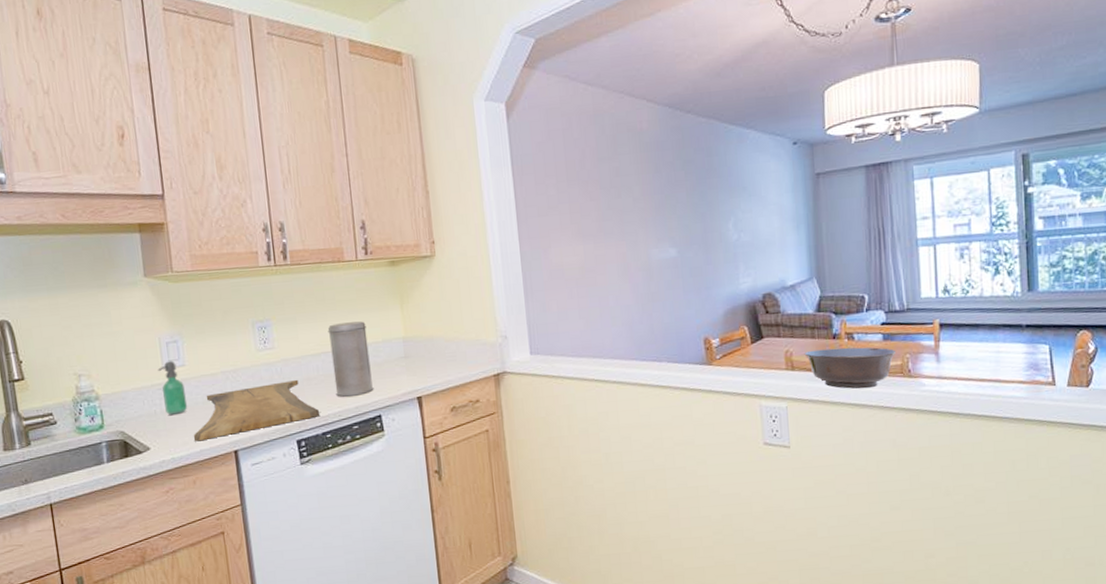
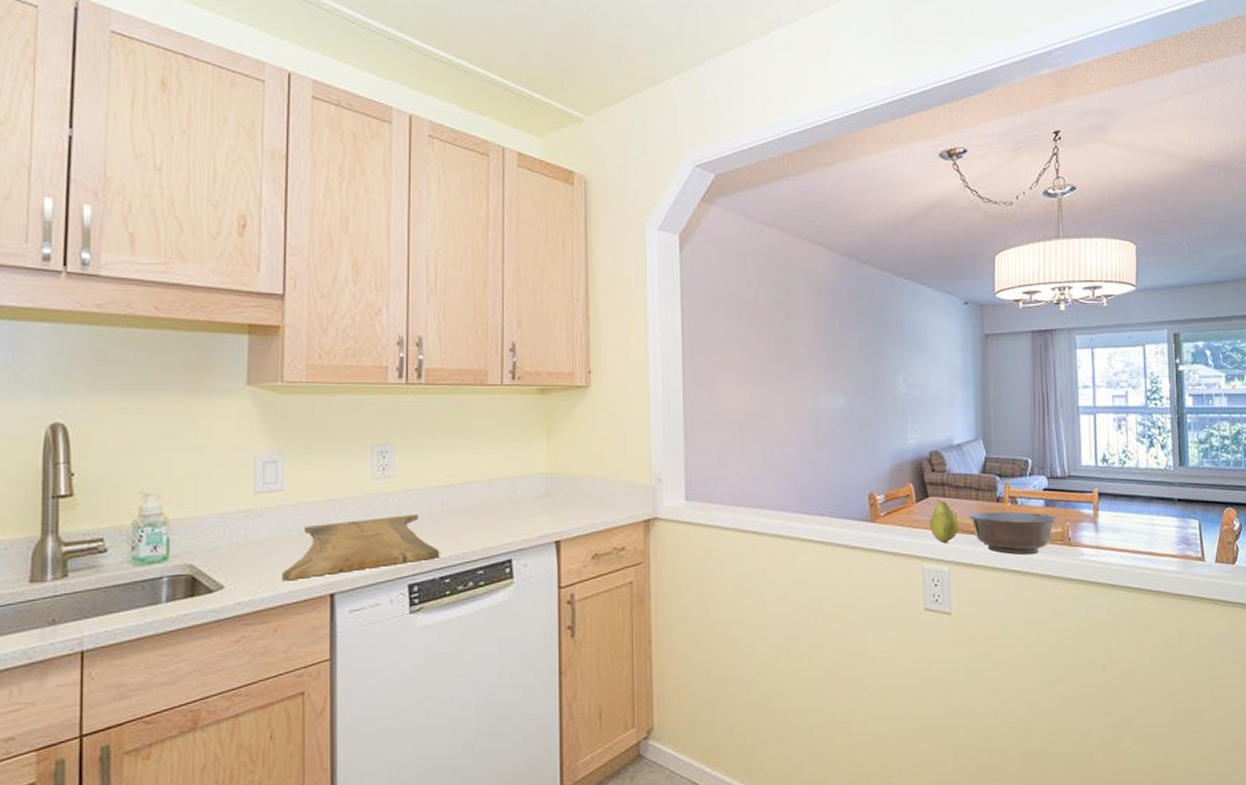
soap dispenser: present [158,361,188,416] -> none [248,484,280,549]
canister: present [327,321,374,398] -> none [460,452,507,538]
fruit: none [765,339,796,382] -> present [930,499,959,544]

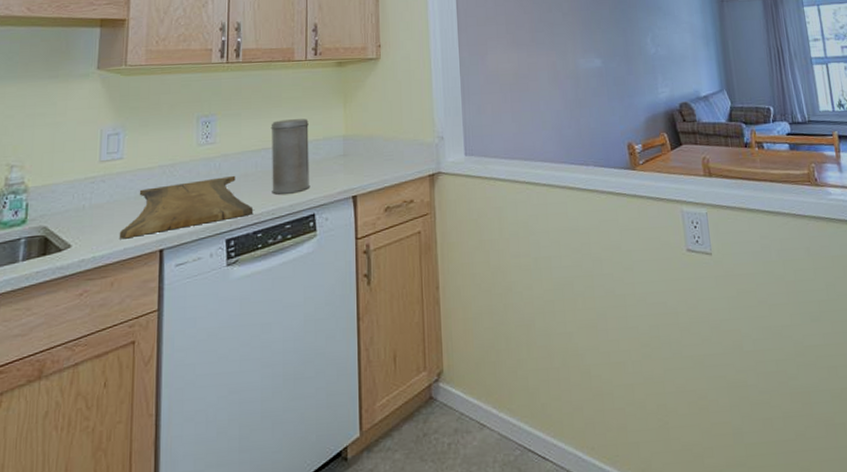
canister: none [460,452,507,538] -> present [271,119,310,196]
fruit: present [930,499,959,544] -> none [685,146,713,188]
bowl: present [968,511,1056,556] -> none [719,156,802,197]

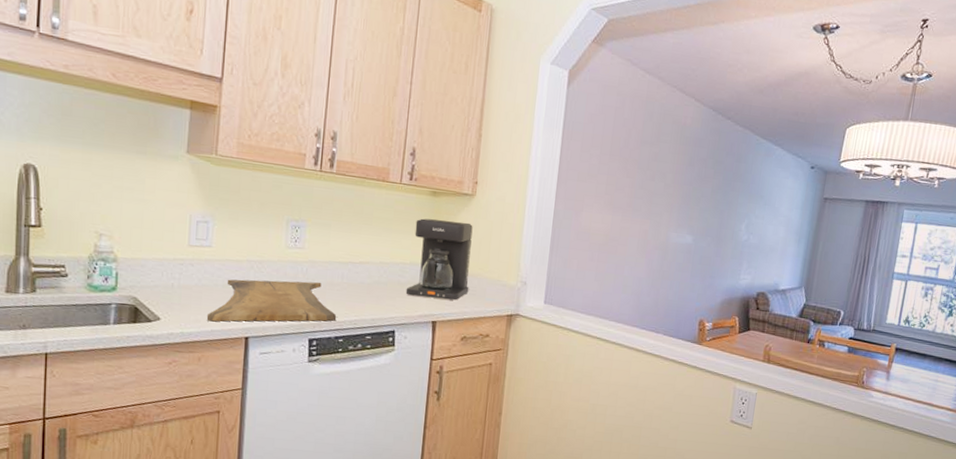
canister: present [271,119,310,196] -> none [355,237,397,310]
coffee maker: none [322,86,386,173] -> present [405,218,473,301]

